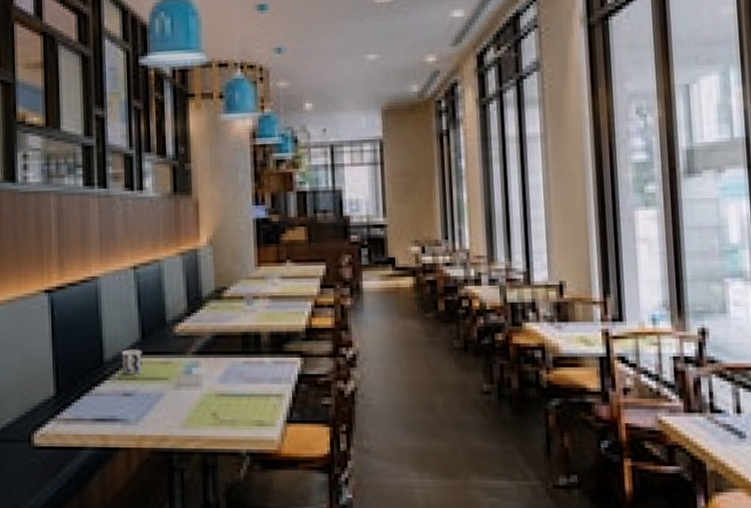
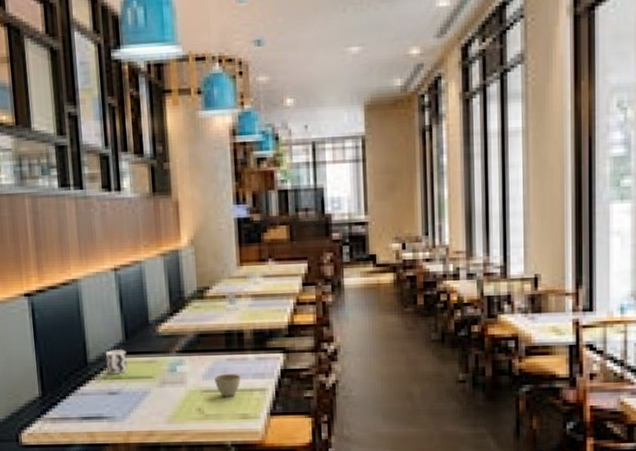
cup: none [230,378,257,402] -> present [215,374,240,397]

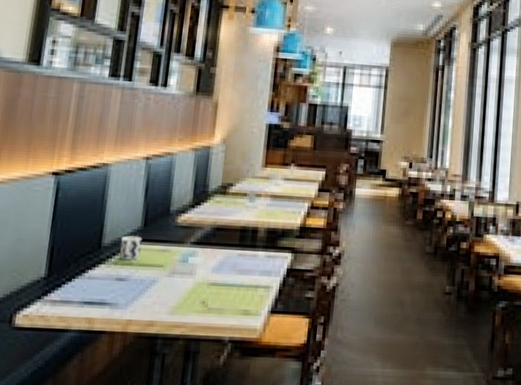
cup: present [215,374,240,397] -> none [223,269,248,292]

